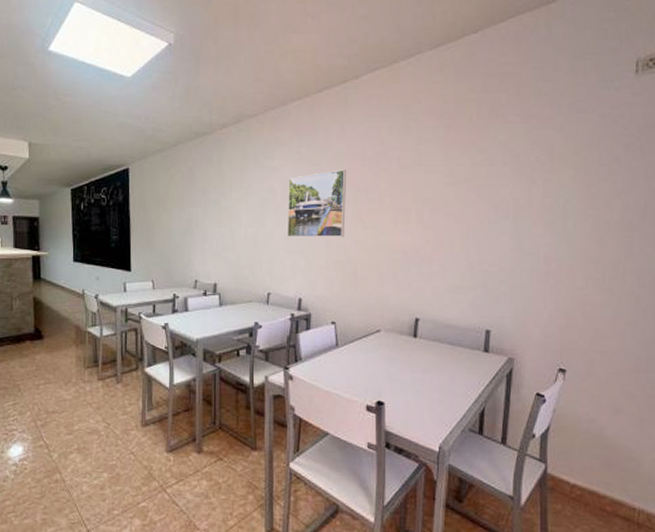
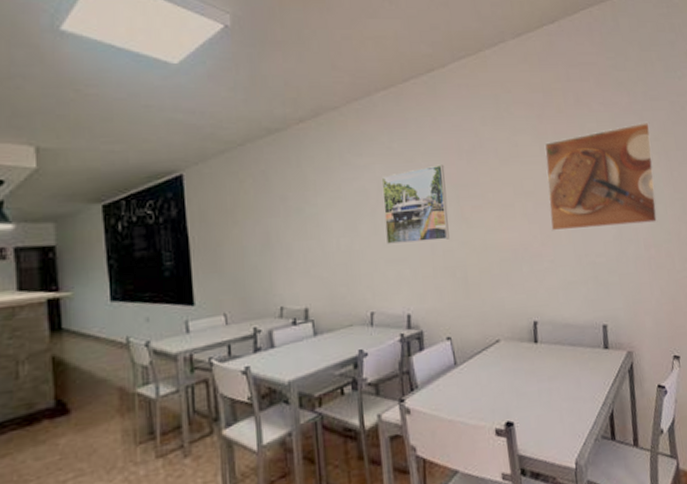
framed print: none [445,135,572,238] -> present [544,121,658,231]

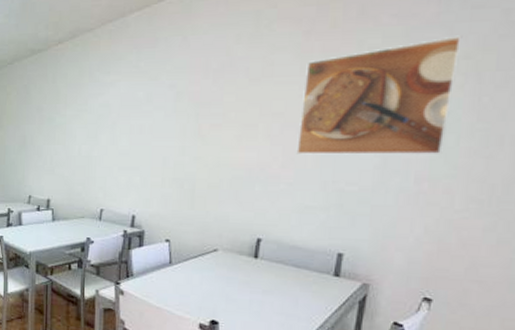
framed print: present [381,164,450,245] -> none [122,83,189,155]

